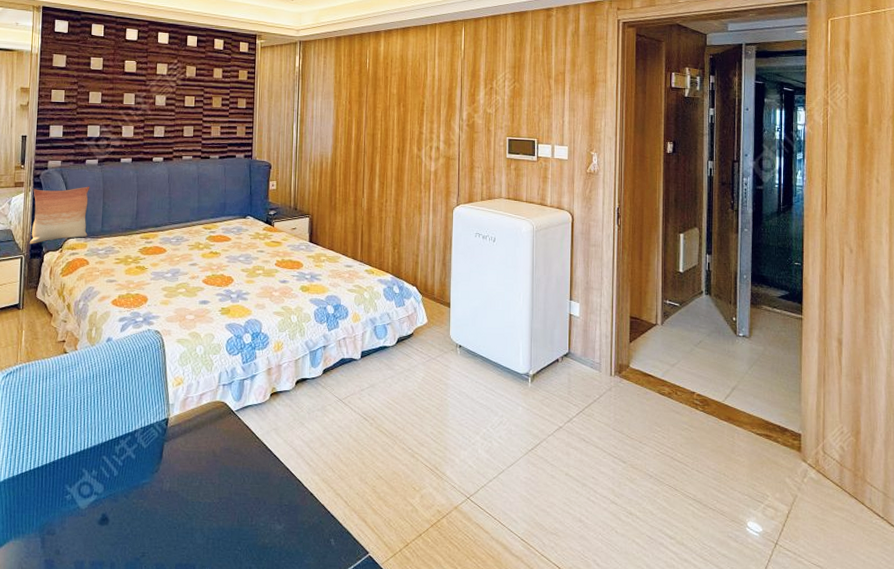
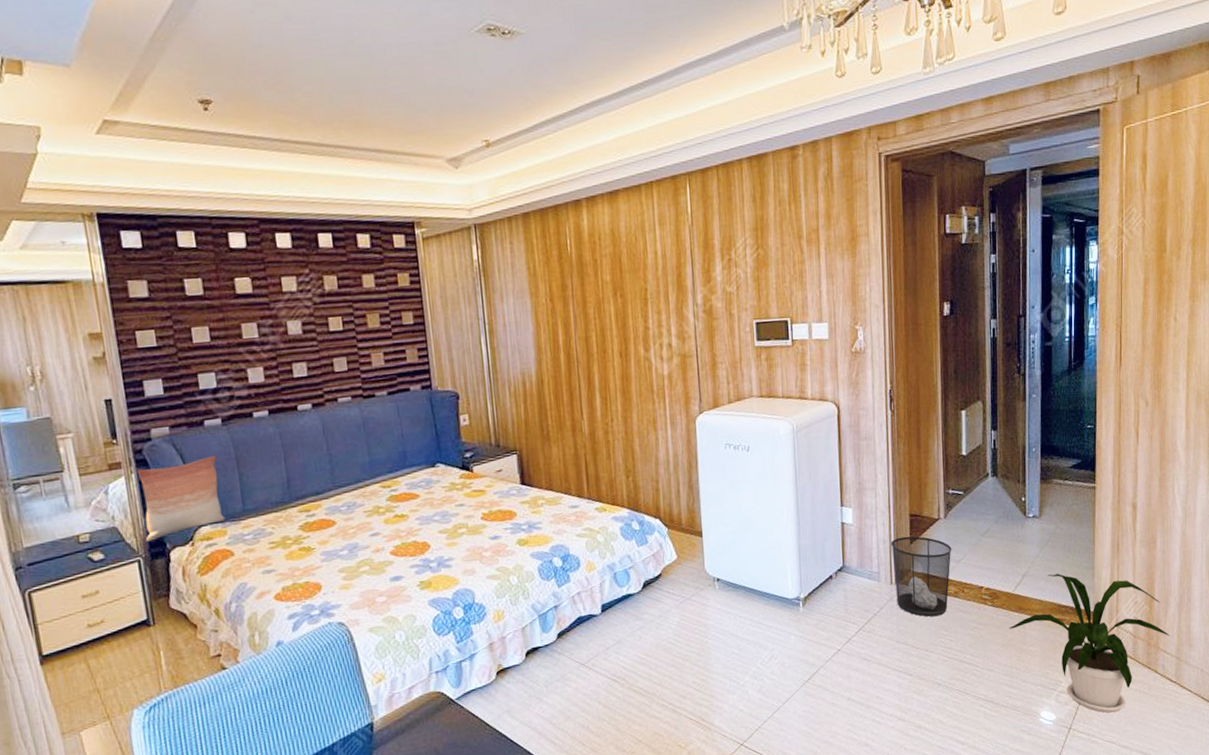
waste bin: none [612,335,667,412] -> present [890,536,952,617]
house plant: none [718,392,876,536] -> present [1008,573,1169,713]

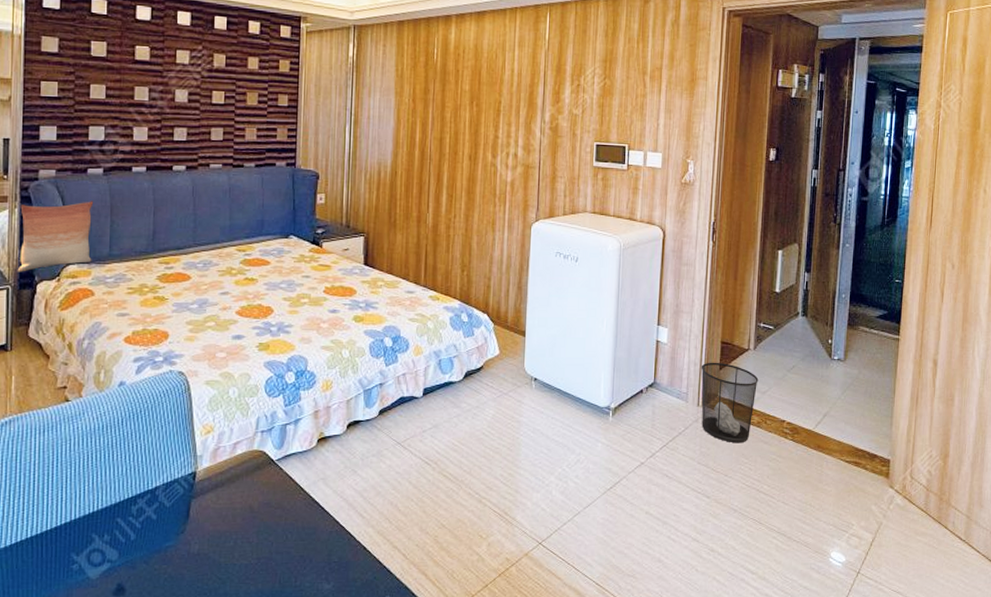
house plant: present [1008,573,1169,713] -> none [806,418,961,563]

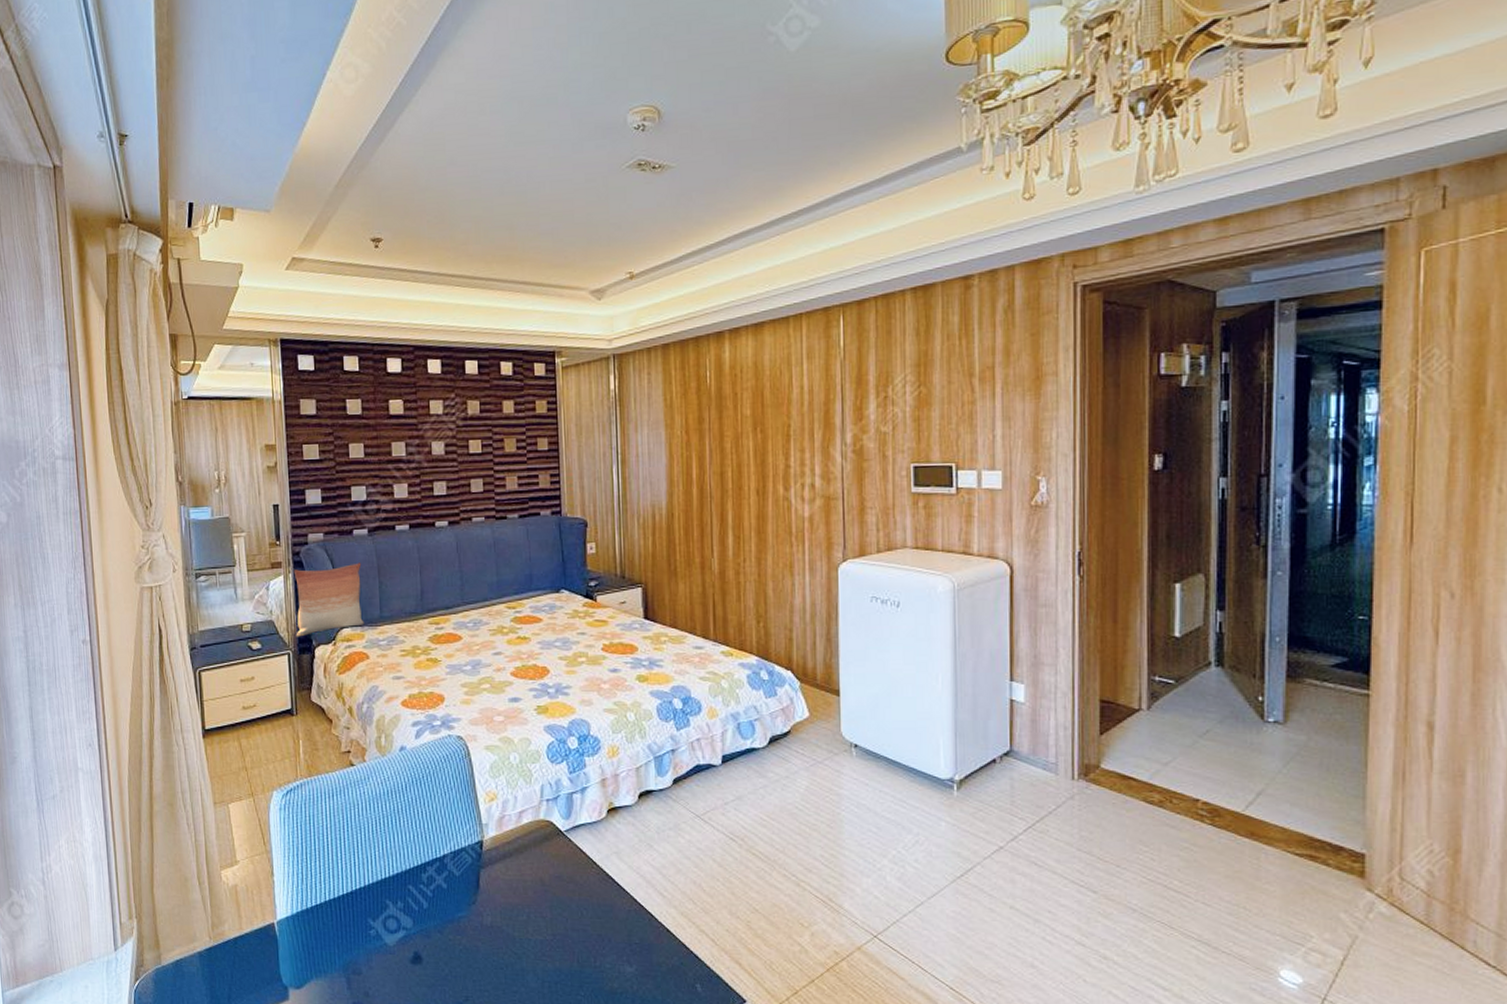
waste bin: present [701,362,759,443] -> none [1073,725,1157,827]

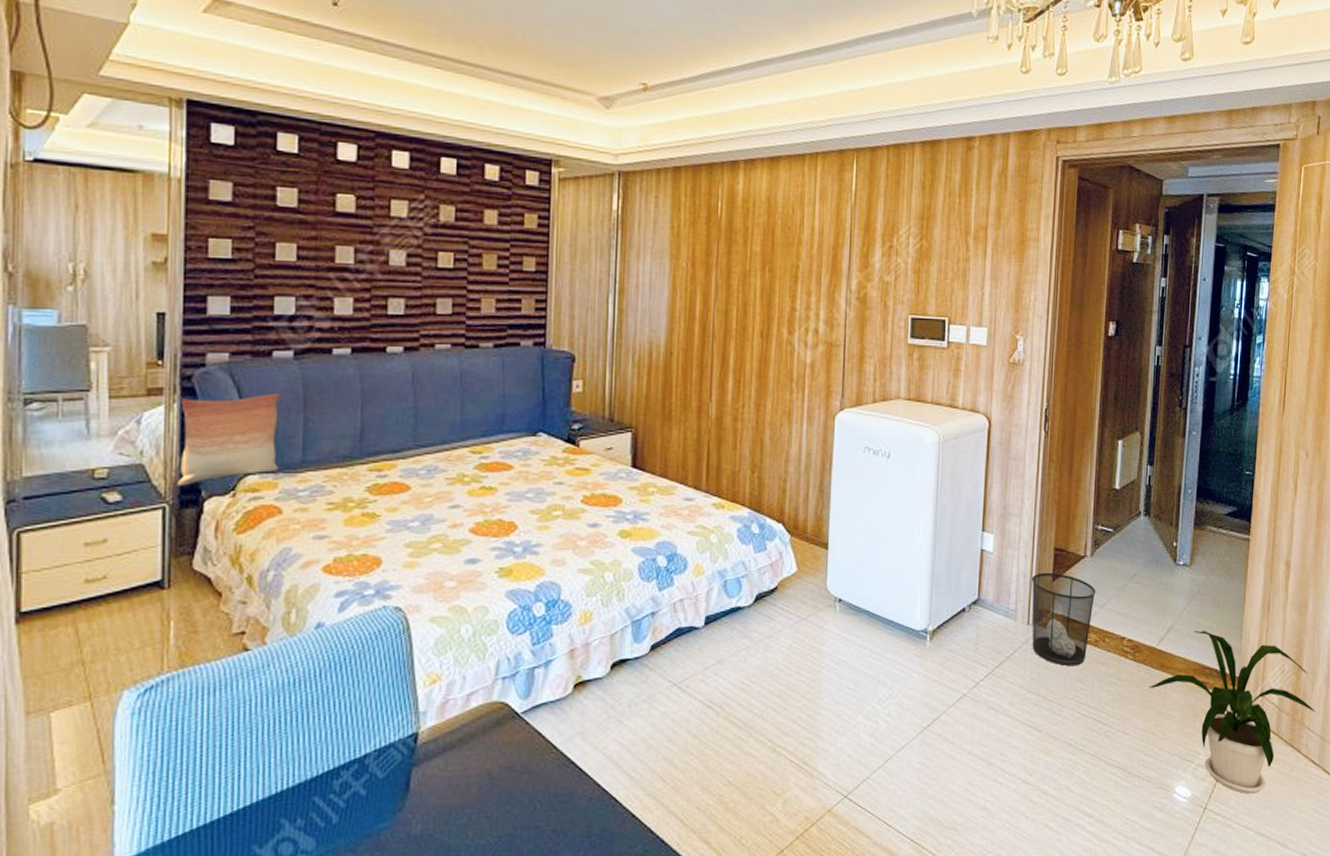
waste bin: none [1073,725,1157,827] -> present [1031,572,1096,667]
house plant: none [1235,797,1486,990] -> present [1148,630,1315,794]

